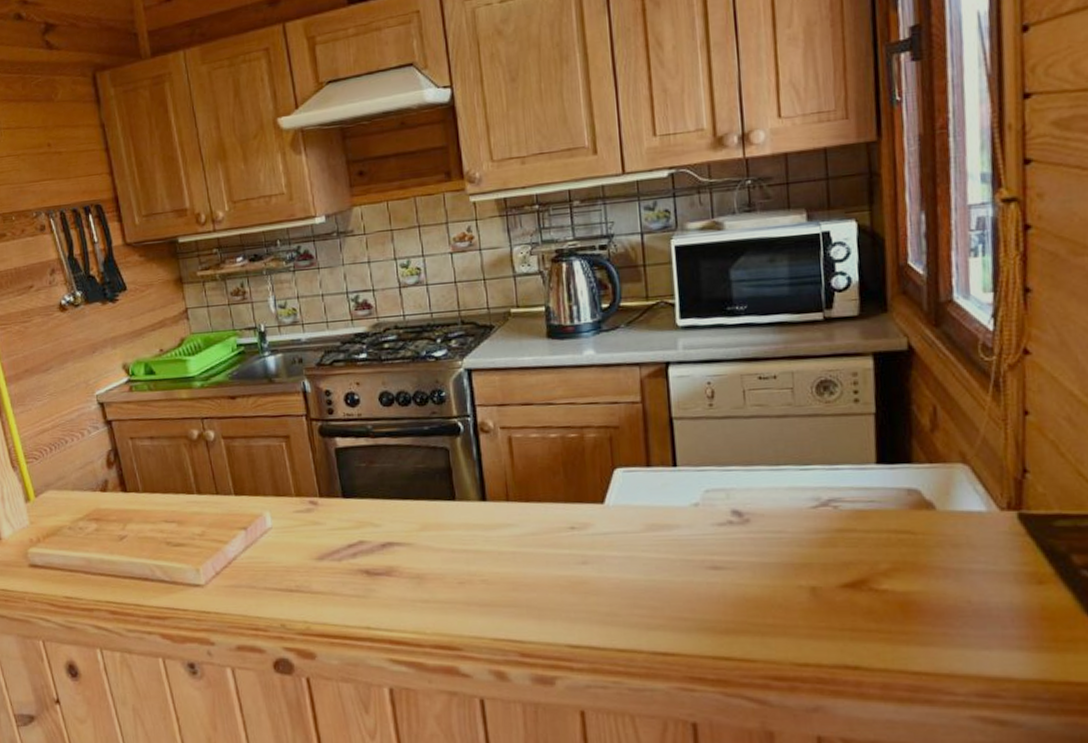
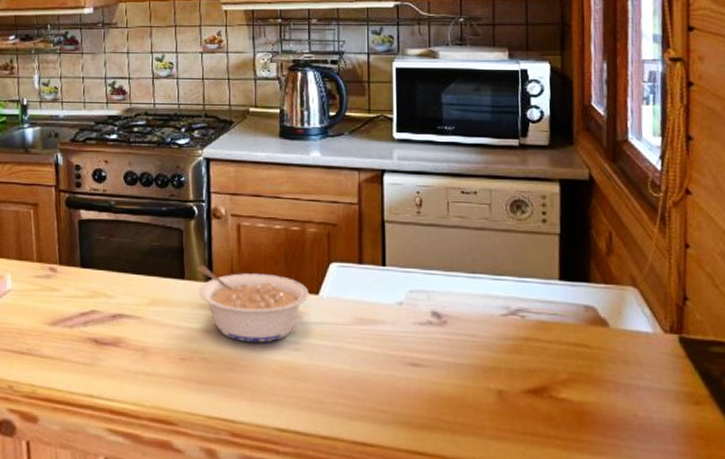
legume: none [468,483,594,560] -> present [197,265,309,343]

